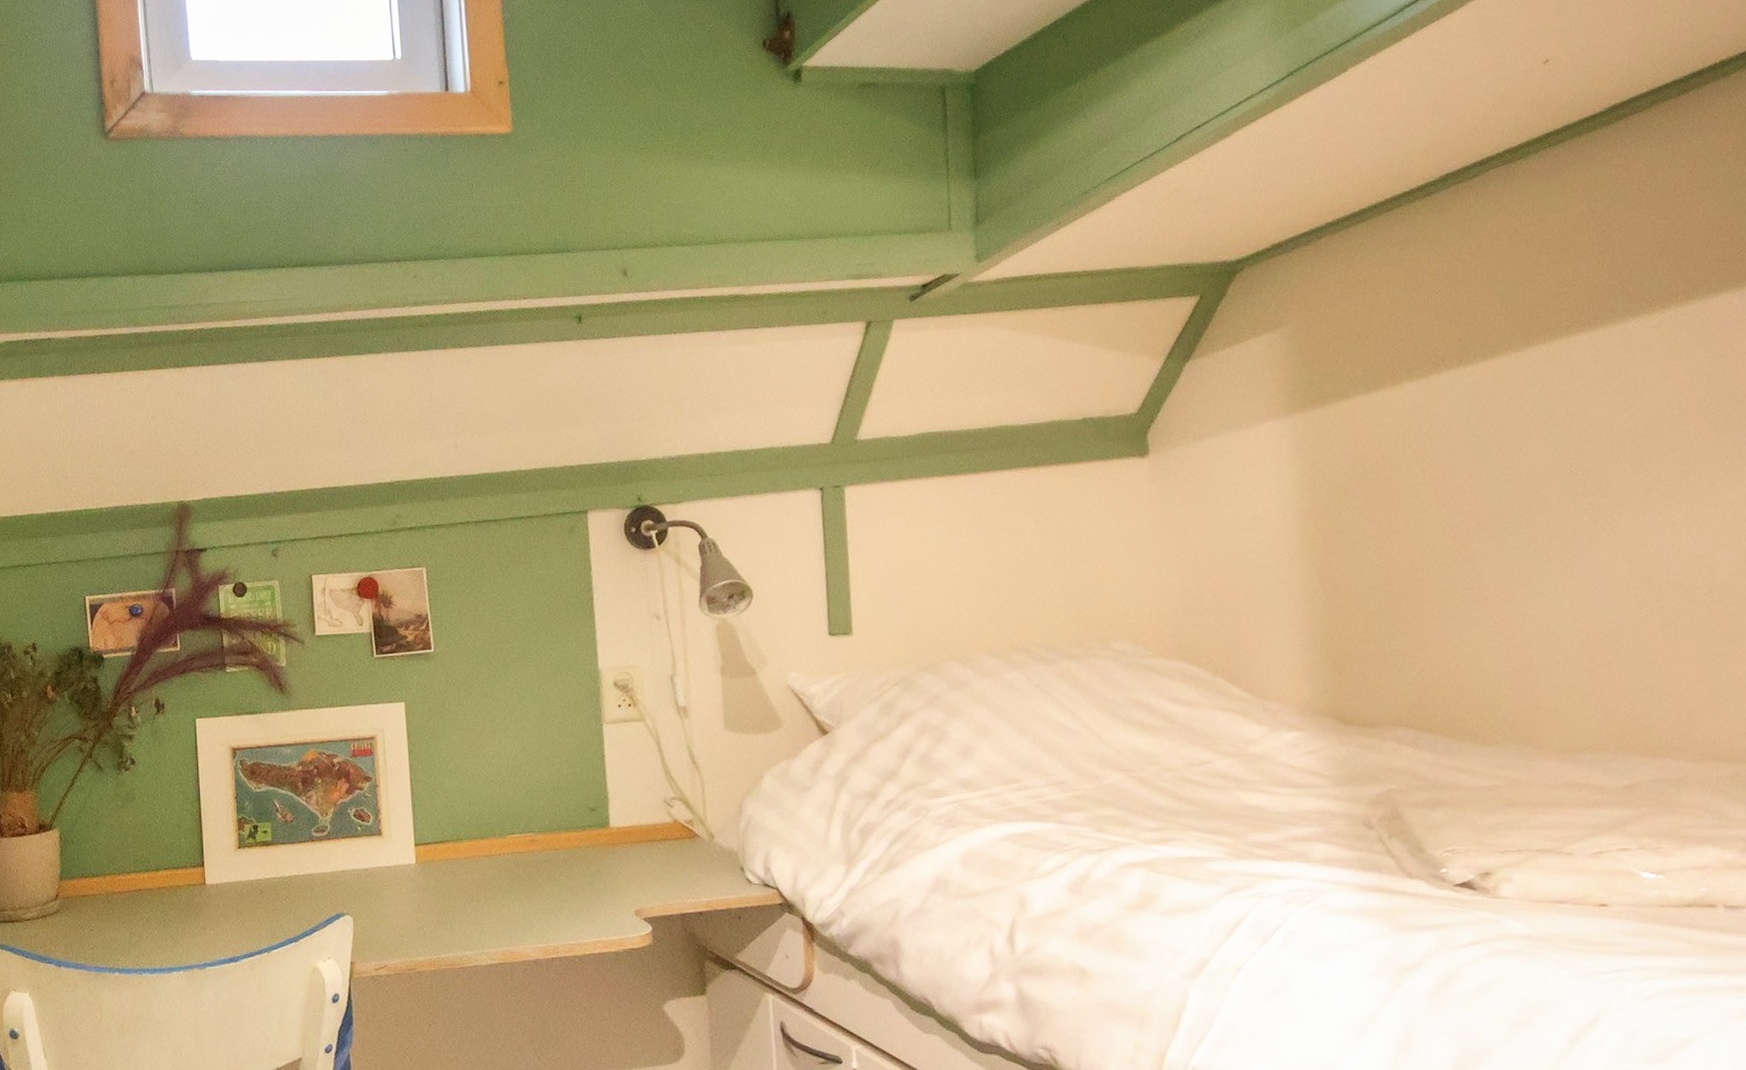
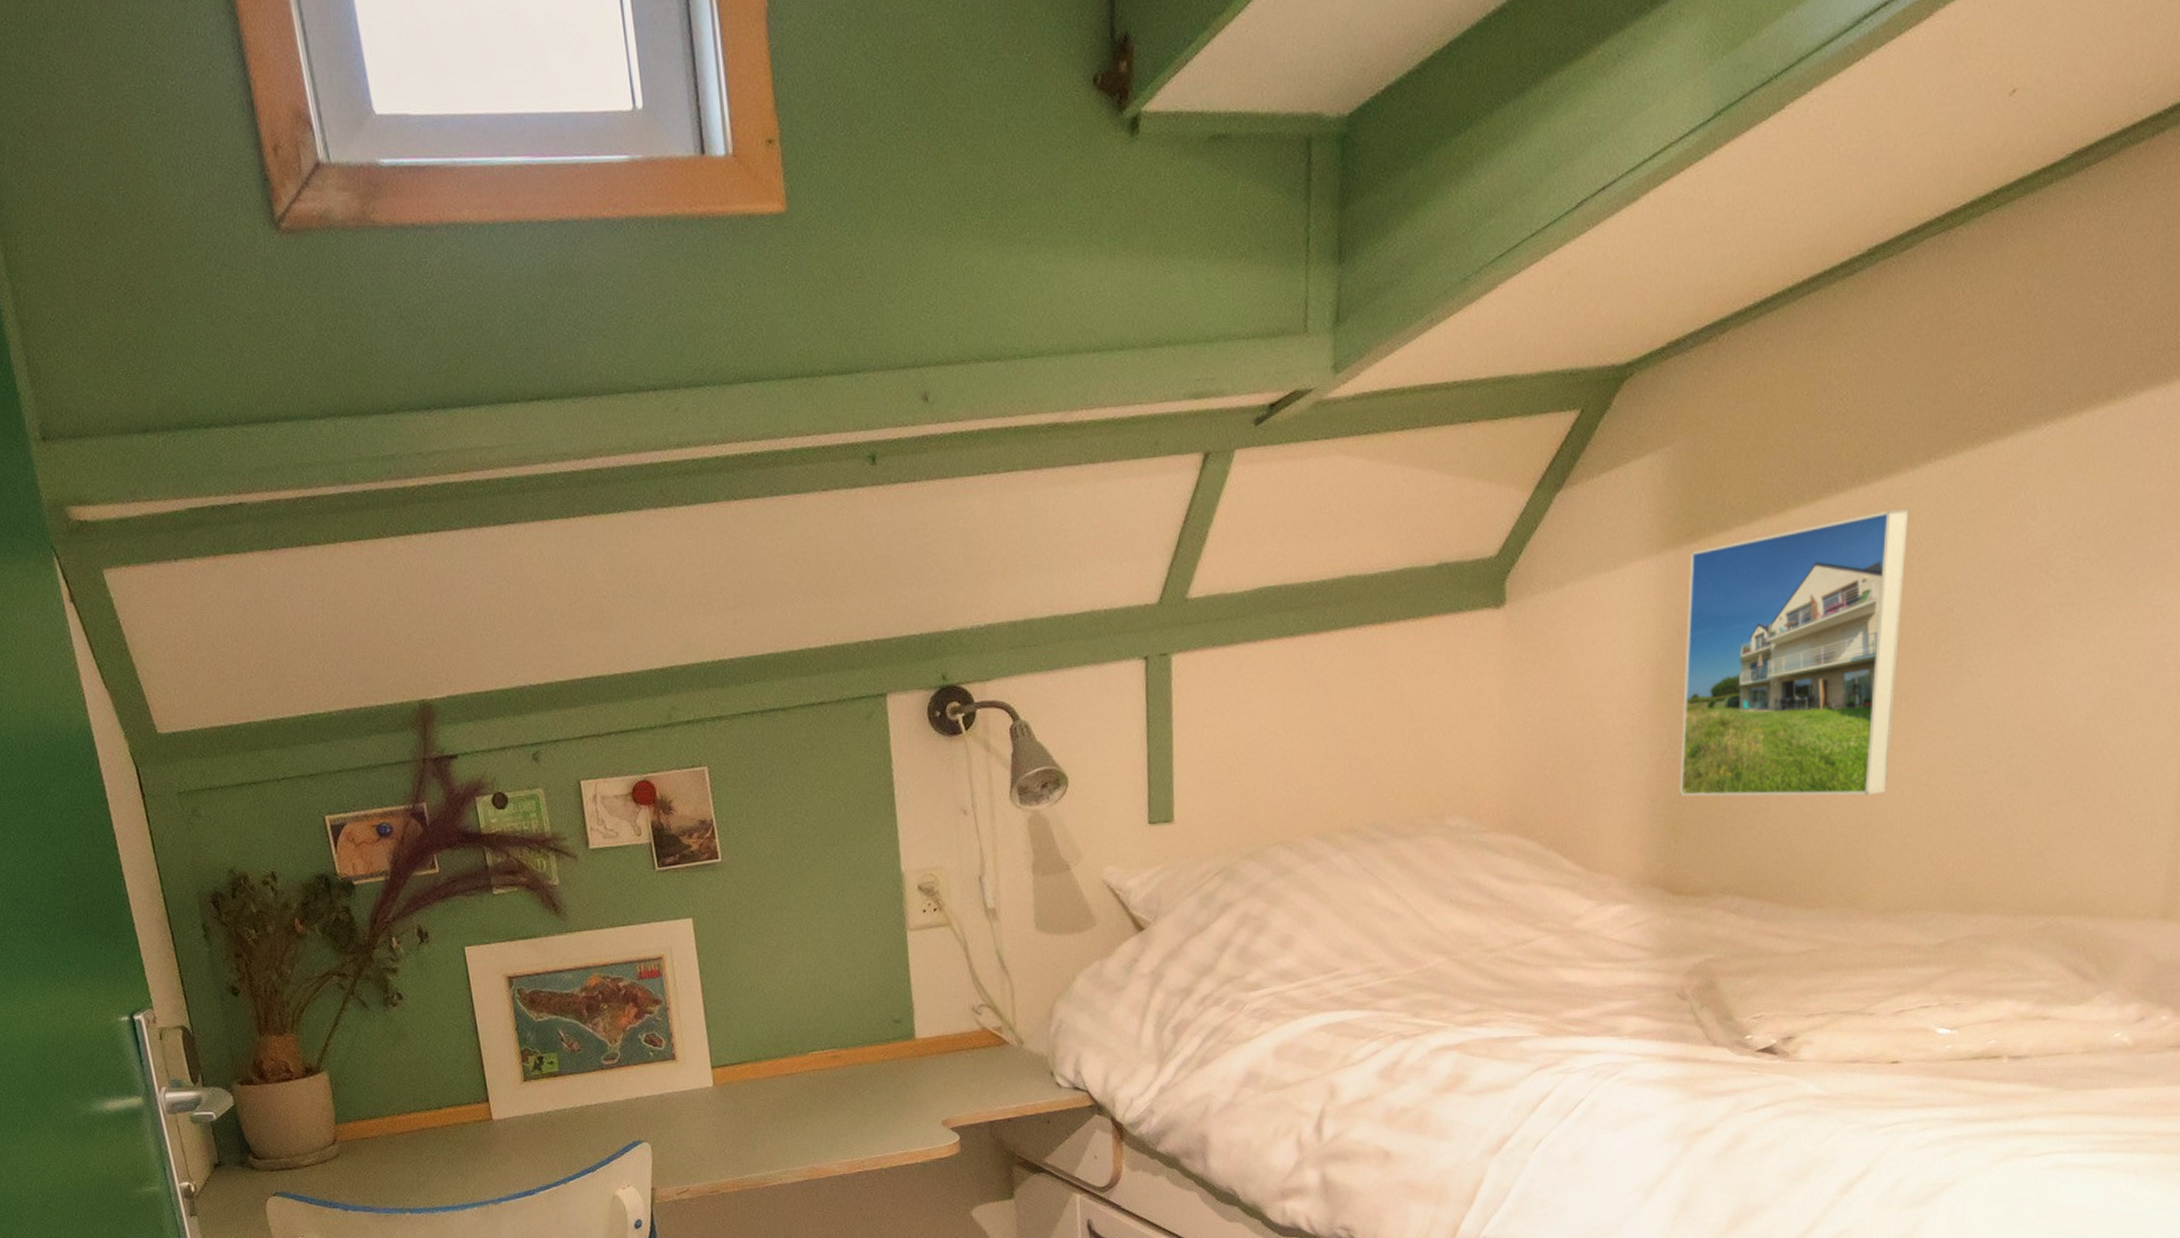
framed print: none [1317,384,1543,639] -> present [1678,508,1909,797]

